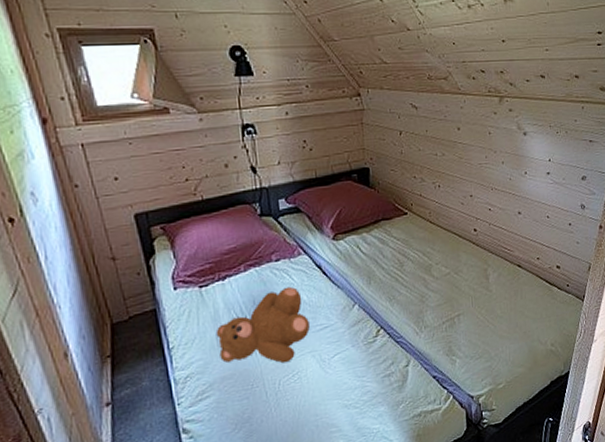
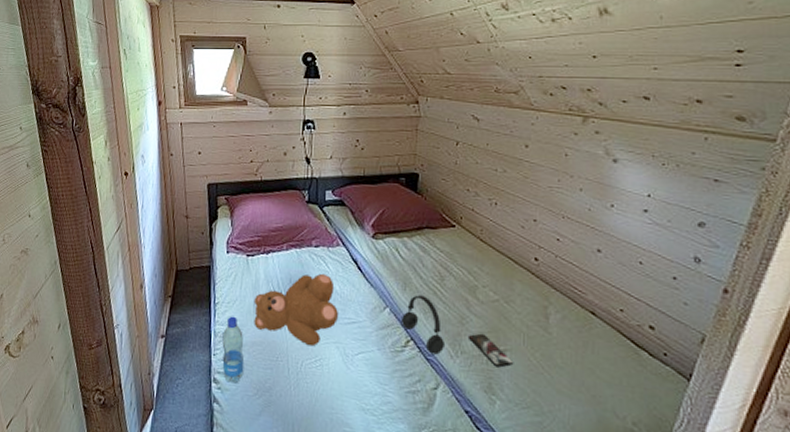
bottle: none [185,356,218,428] -> present [222,316,245,384]
headphones: none [370,284,410,336] -> present [402,295,444,355]
smartphone: none [429,305,467,332] -> present [469,333,514,368]

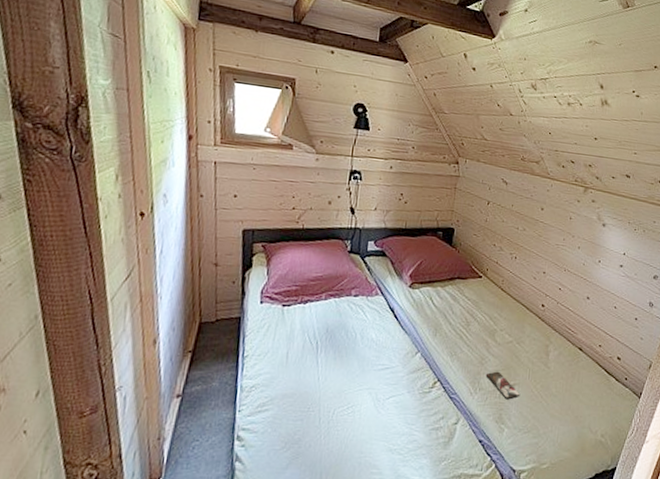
bottle: present [222,316,245,384] -> none [248,369,274,439]
teddy bear: present [253,273,338,347] -> none [286,322,373,394]
headphones: present [402,295,444,355] -> none [431,340,466,393]

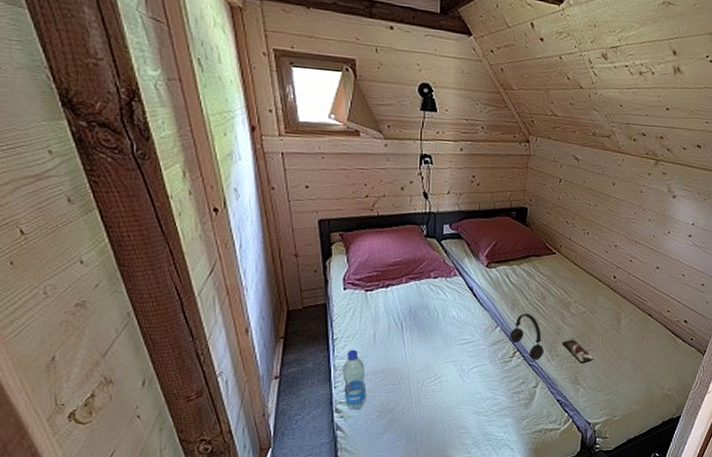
bottle: none [248,369,274,439] -> present [343,349,367,410]
headphones: none [431,340,466,393] -> present [510,313,544,360]

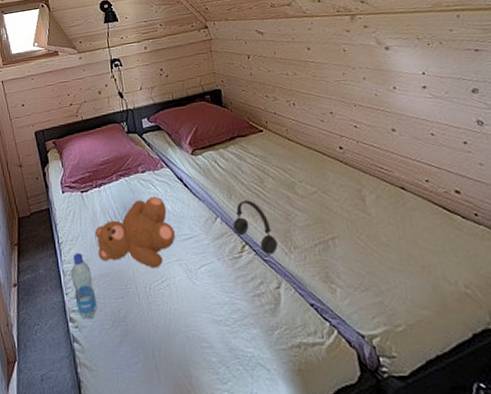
teddy bear: none [374,302,455,367] -> present [94,196,175,269]
smartphone: present [562,339,594,364] -> none [297,226,344,256]

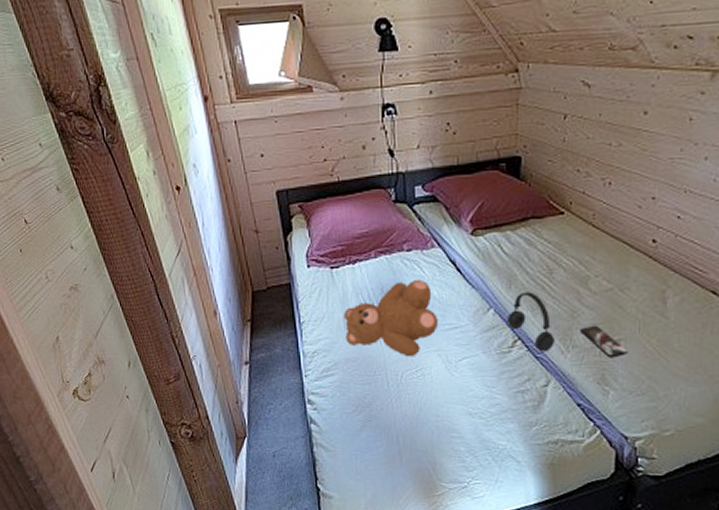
bottle: present [71,252,98,320] -> none [312,334,340,403]
smartphone: none [297,226,344,256] -> present [581,325,629,358]

